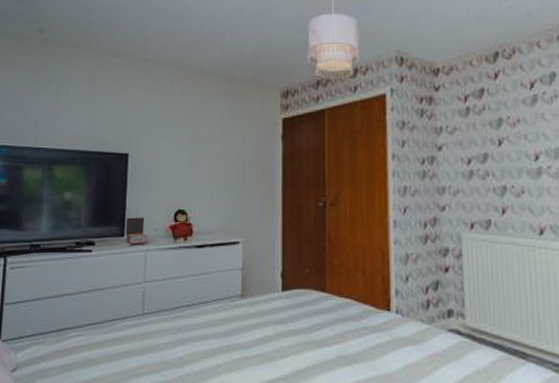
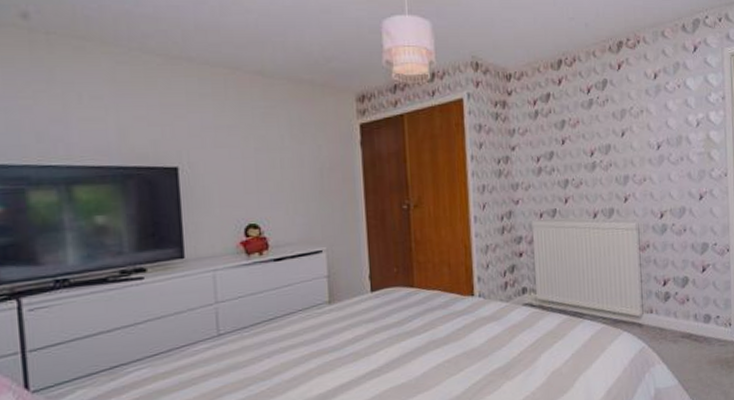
jewelry box: present [125,217,148,246] -> none [185,236,215,268]

